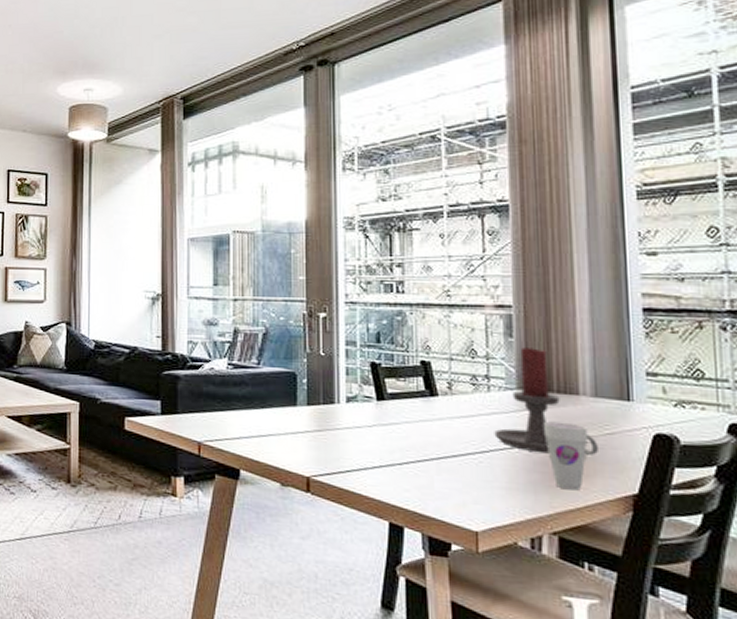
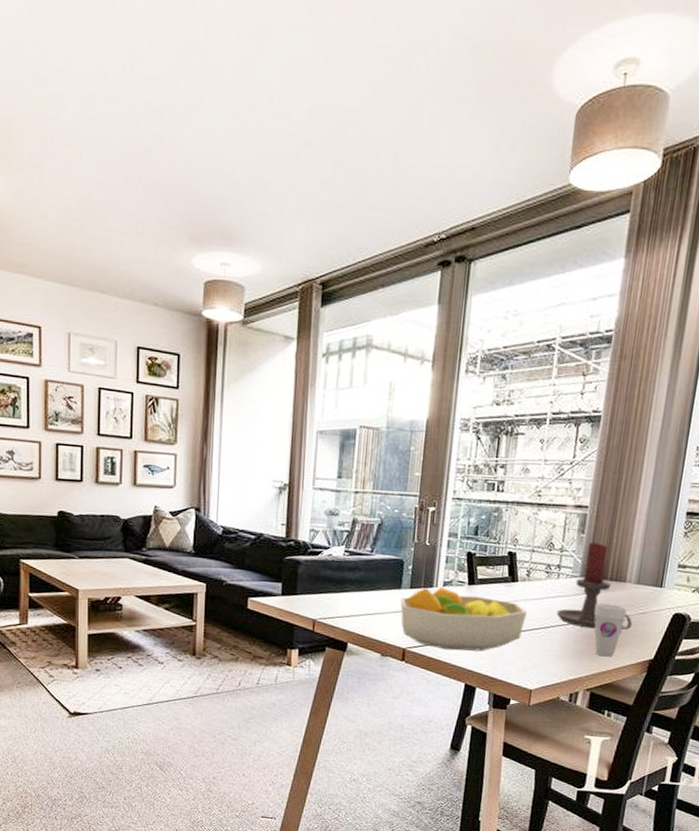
fruit bowl: none [296,403,456,482] -> present [400,586,527,651]

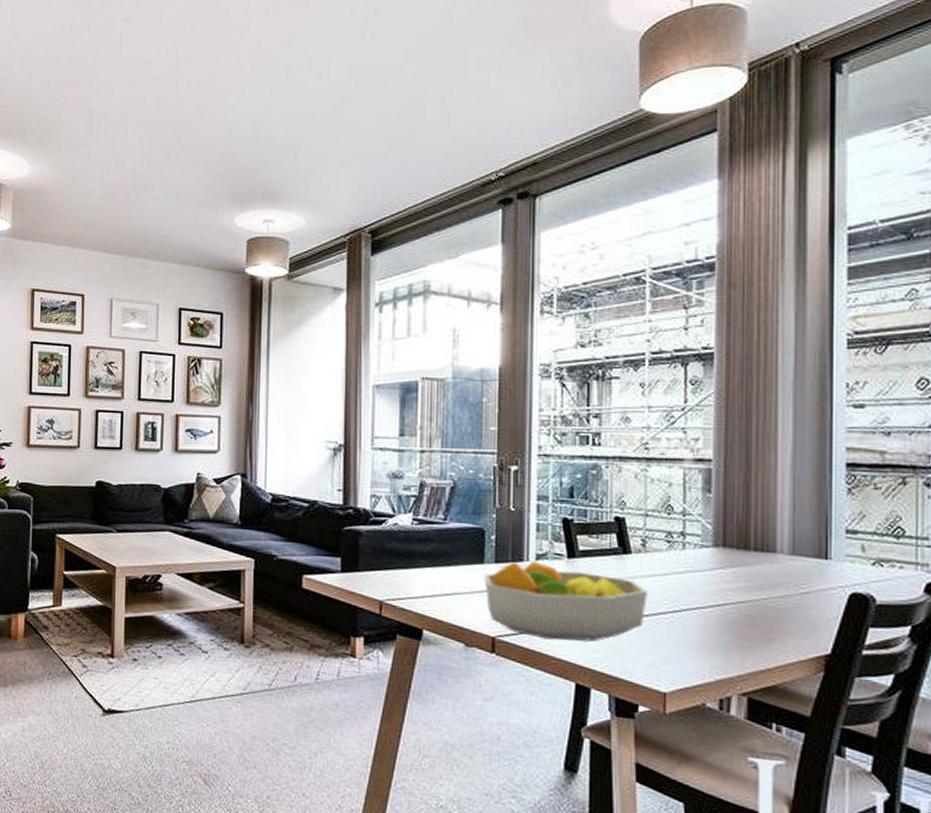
candle holder: present [556,542,633,630] -> none [687,503,794,615]
cup: present [594,603,627,657] -> none [739,580,783,651]

